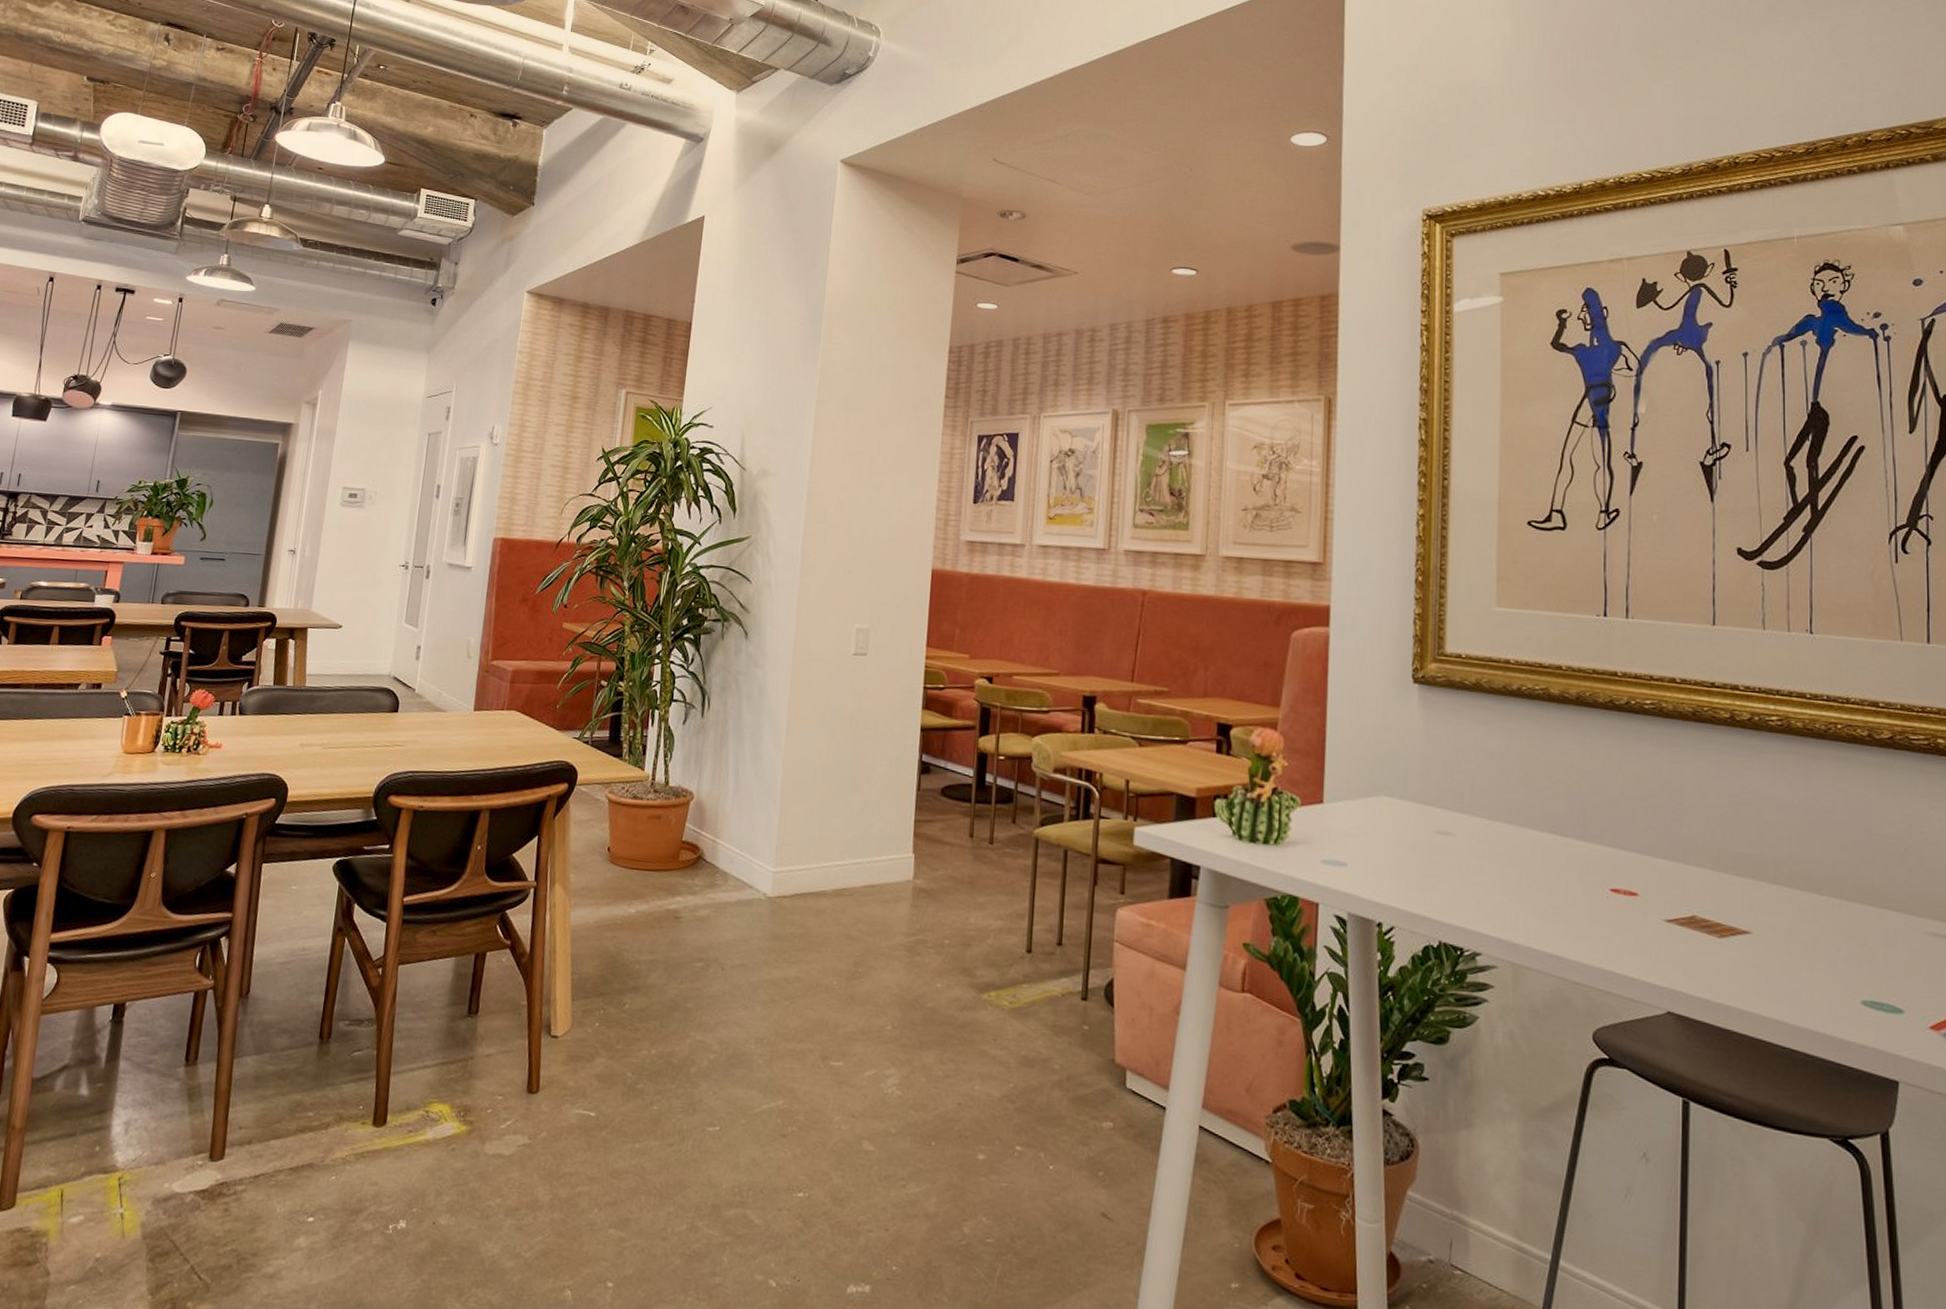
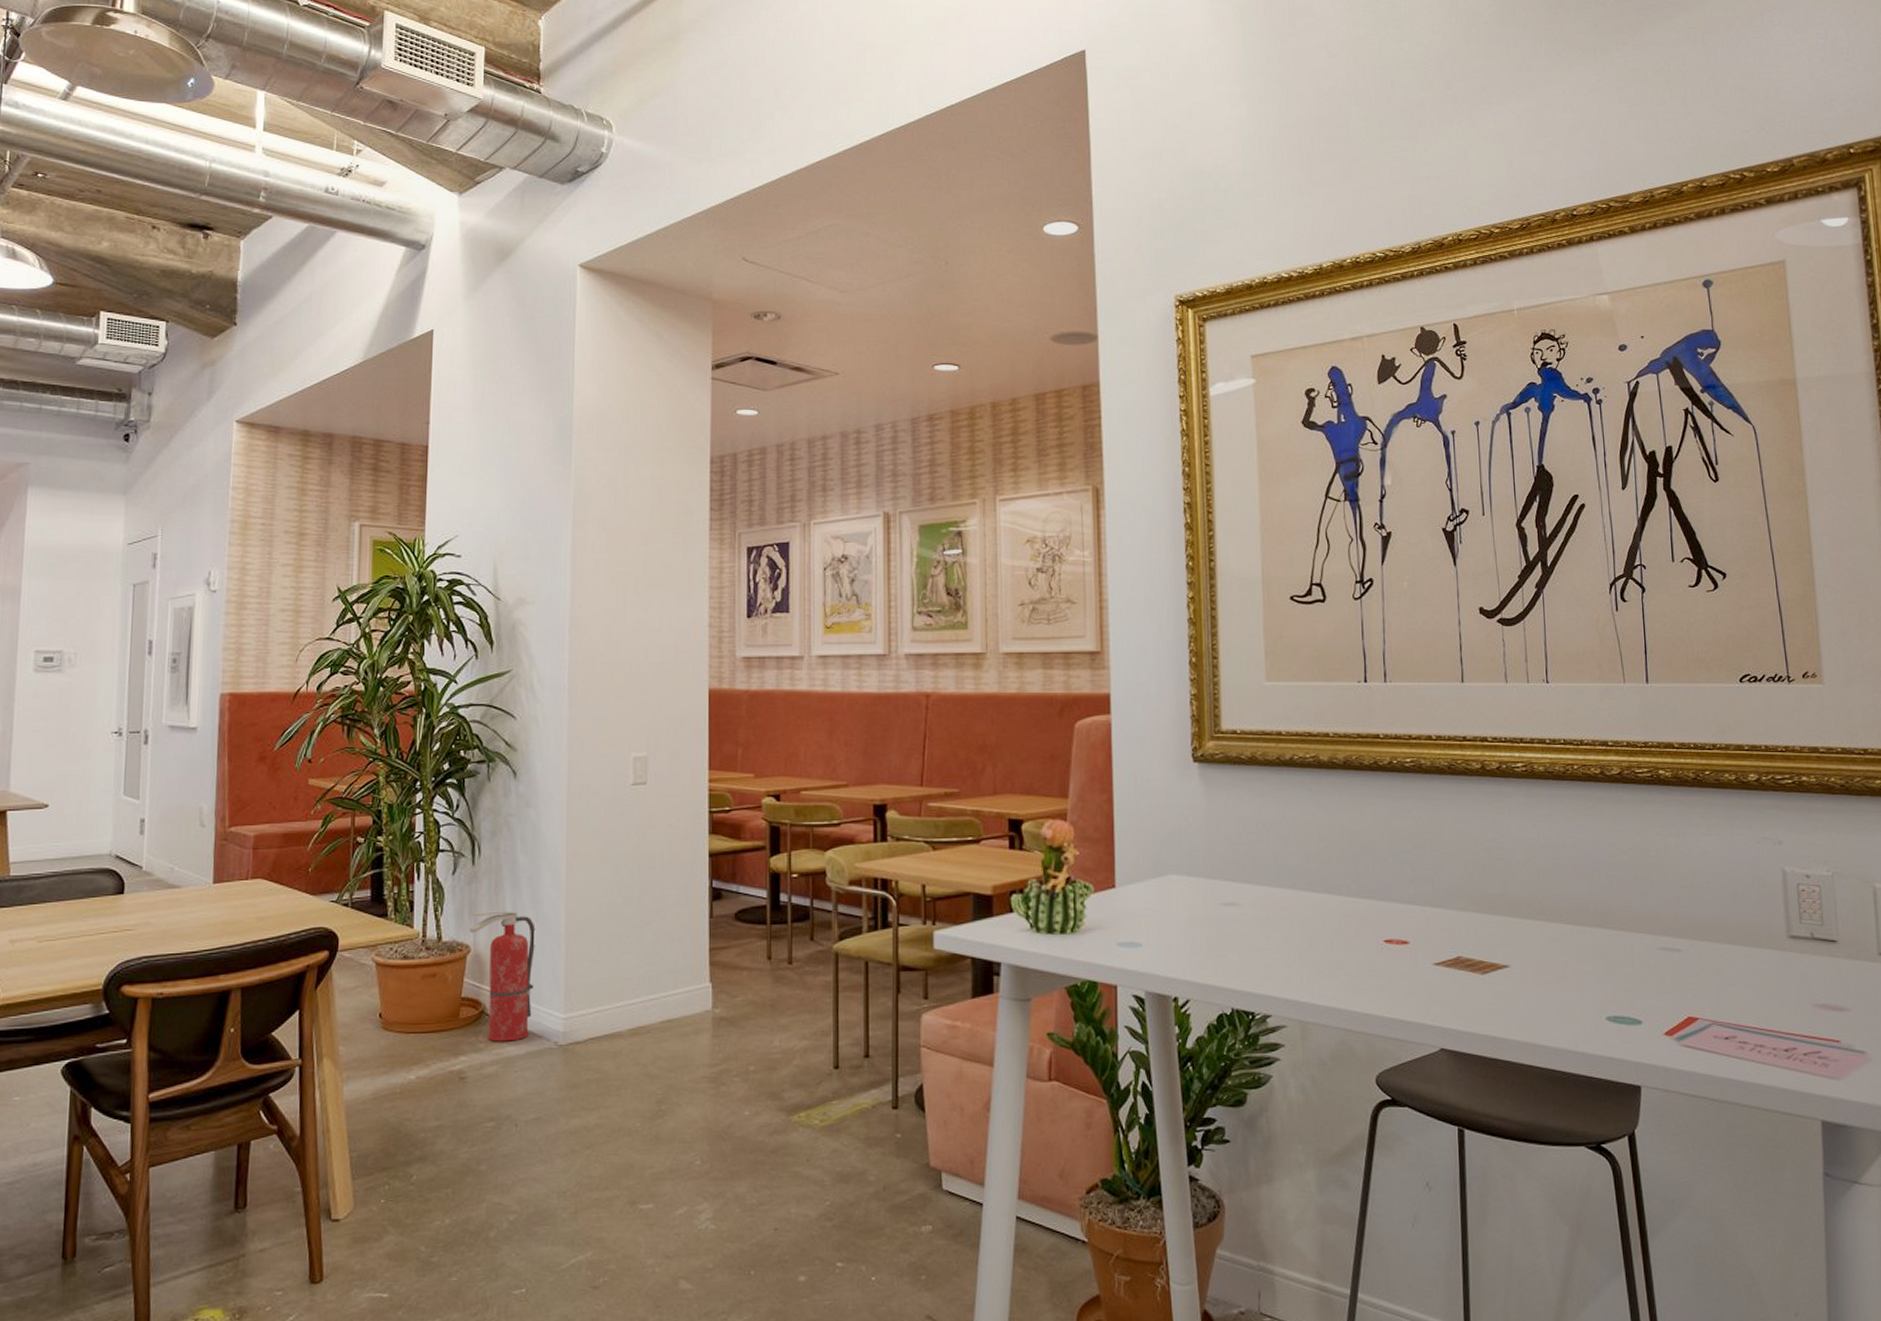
fire extinguisher: none [694,761,754,888] -> present [469,909,536,1042]

